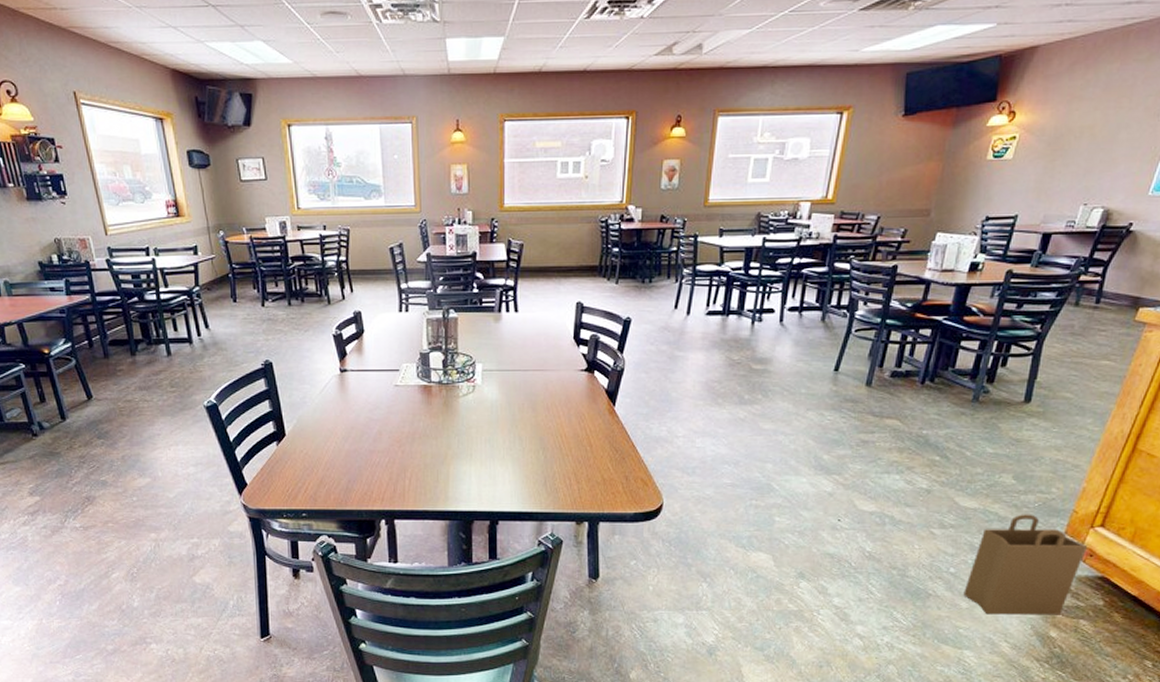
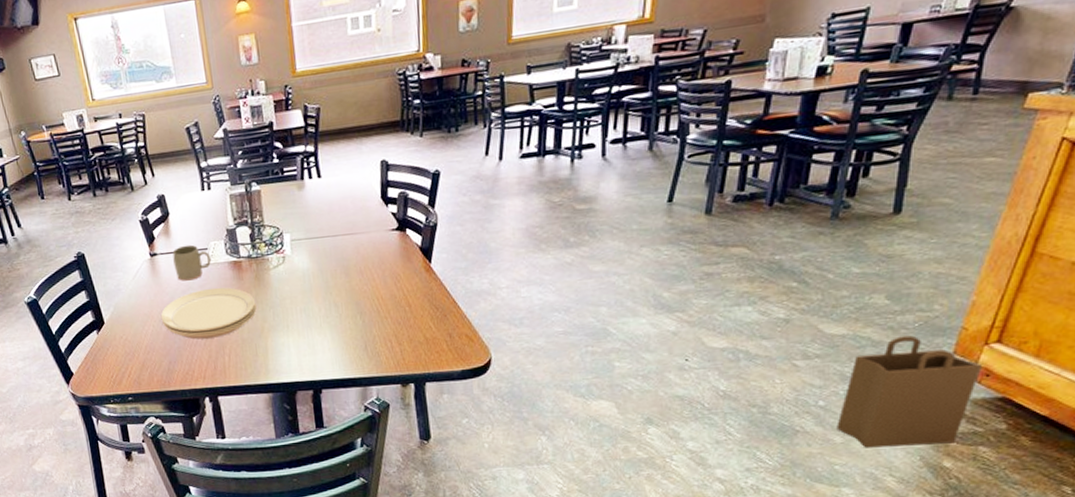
plate: none [344,410,442,460] -> present [160,287,257,340]
mug: none [363,364,401,400] -> present [172,244,211,281]

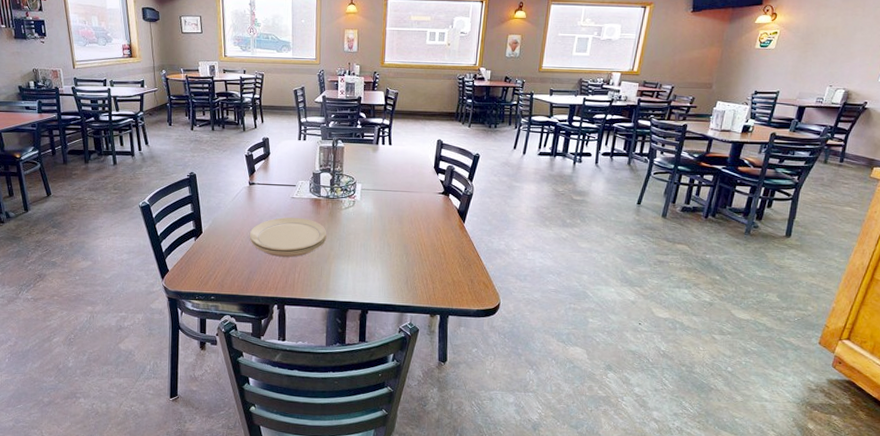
mug: present [172,244,211,281] -> none [267,180,297,209]
shopping bag: present [837,335,982,448] -> none [739,326,836,411]

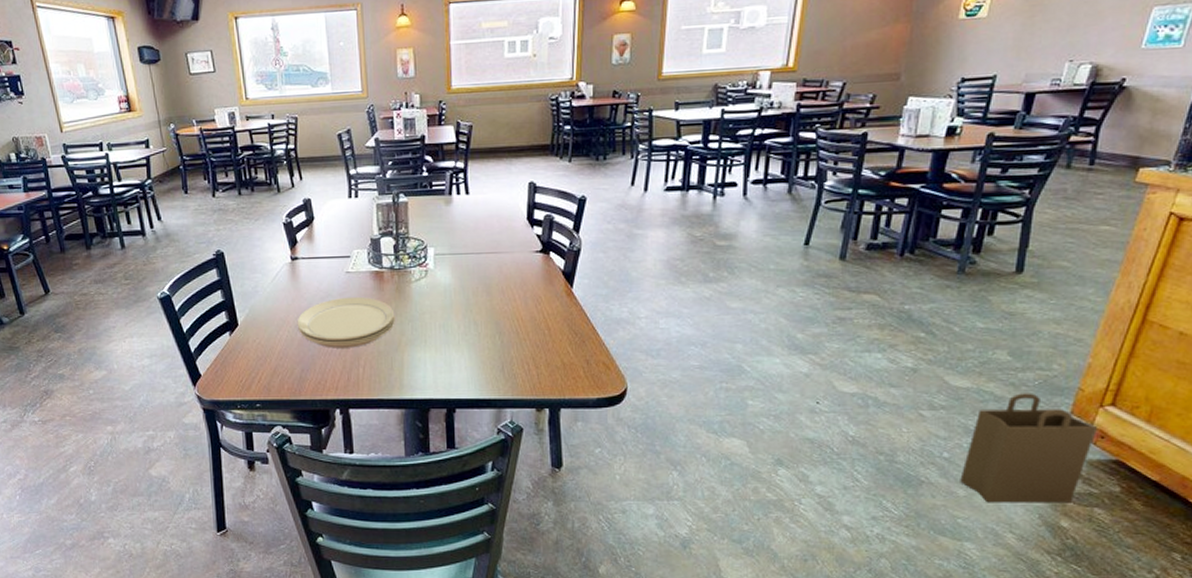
shopping bag: none [739,326,836,411] -> present [960,393,1097,503]

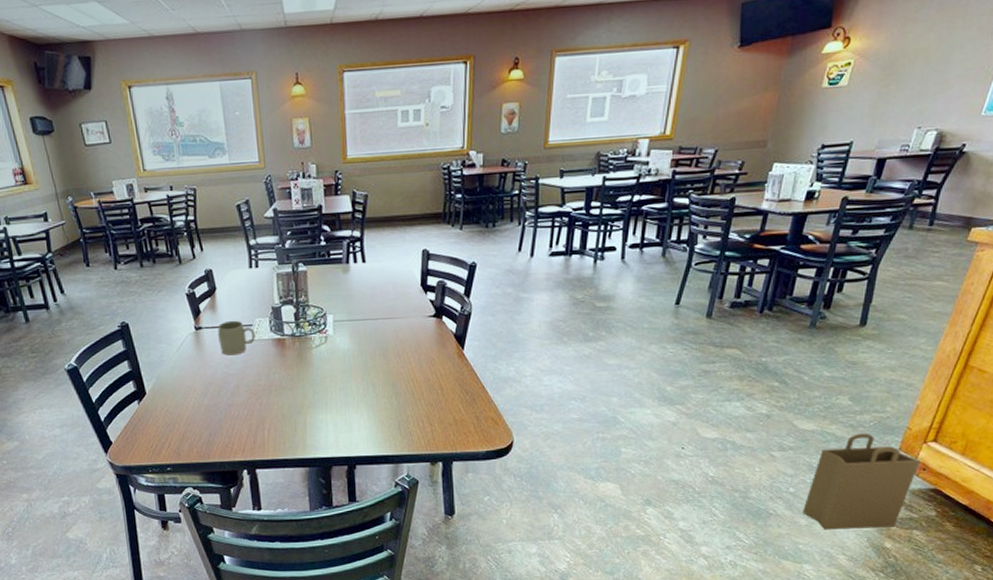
plate: present [297,296,395,348] -> none [203,363,298,413]
mug: none [314,251,352,288] -> present [217,320,255,356]

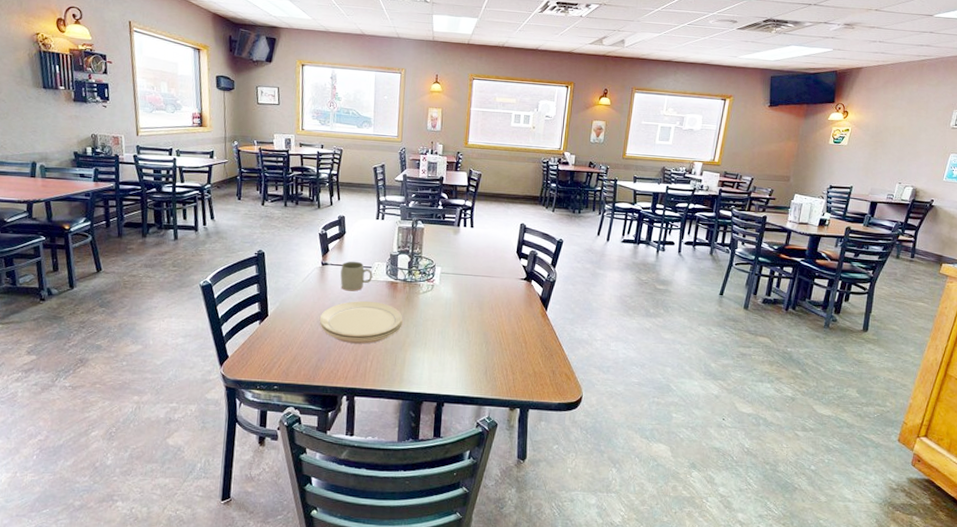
plate: none [203,363,298,413] -> present [319,300,403,344]
shopping bag: present [802,433,920,530] -> none [822,422,915,511]

